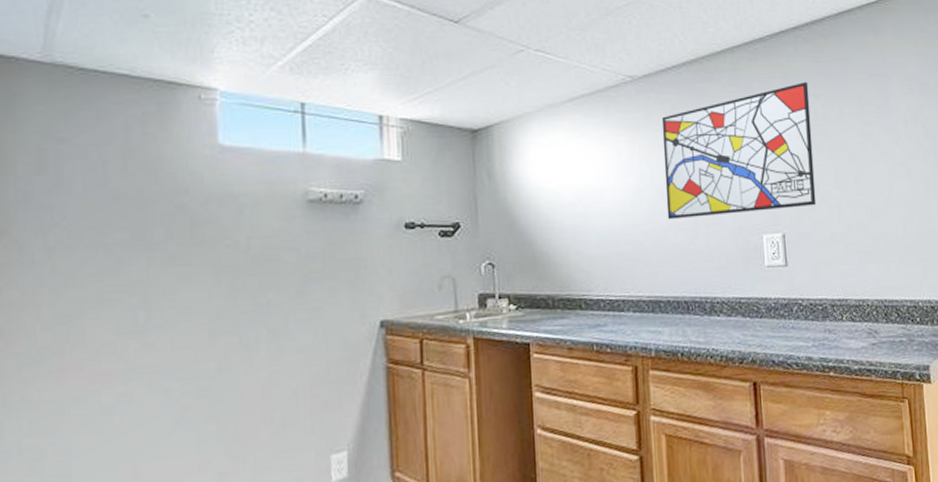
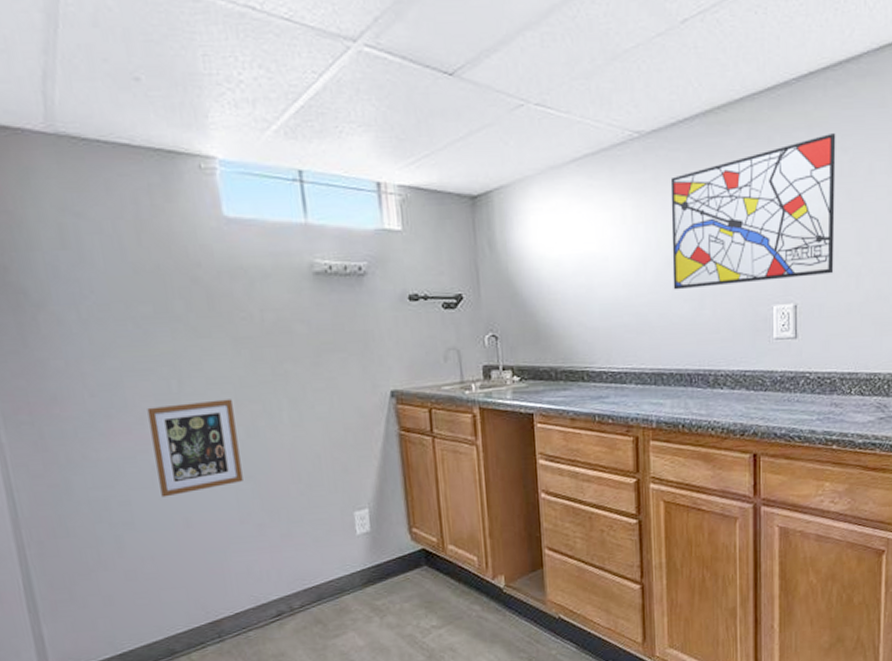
picture frame: none [107,331,207,444] -> present [147,399,243,497]

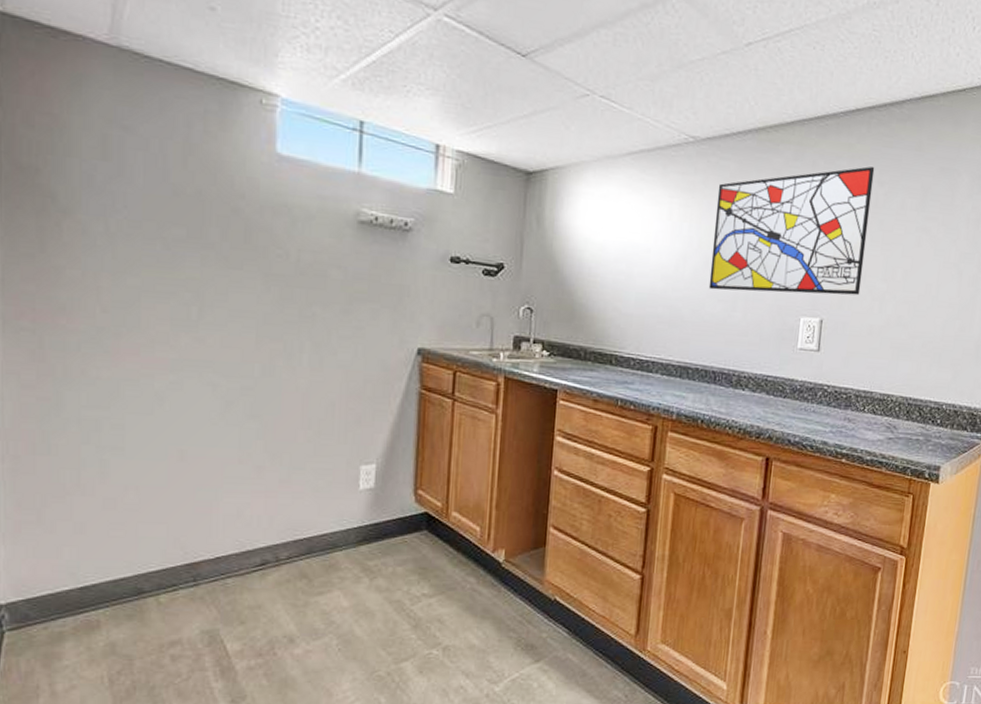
picture frame: present [147,399,243,497] -> none [159,331,252,426]

